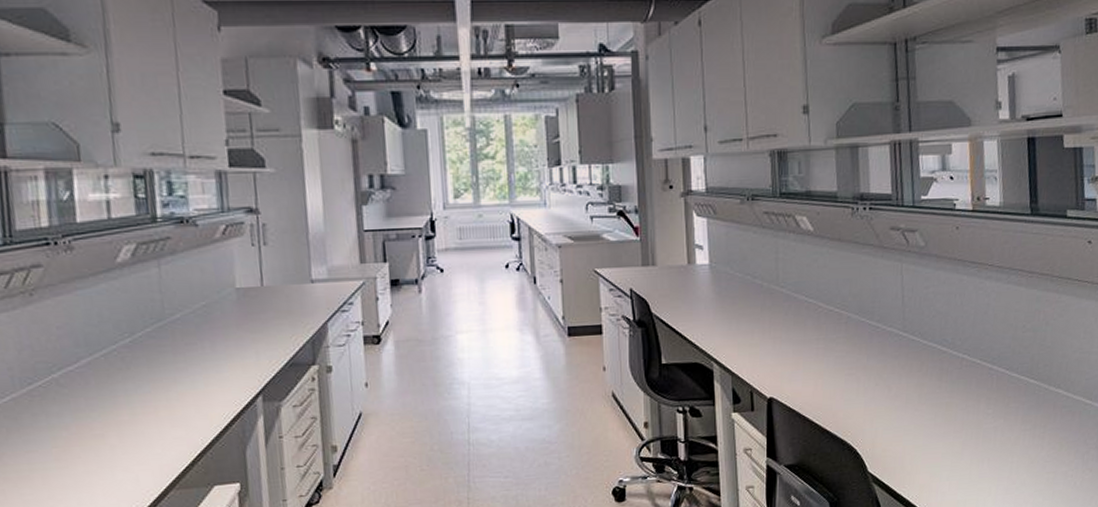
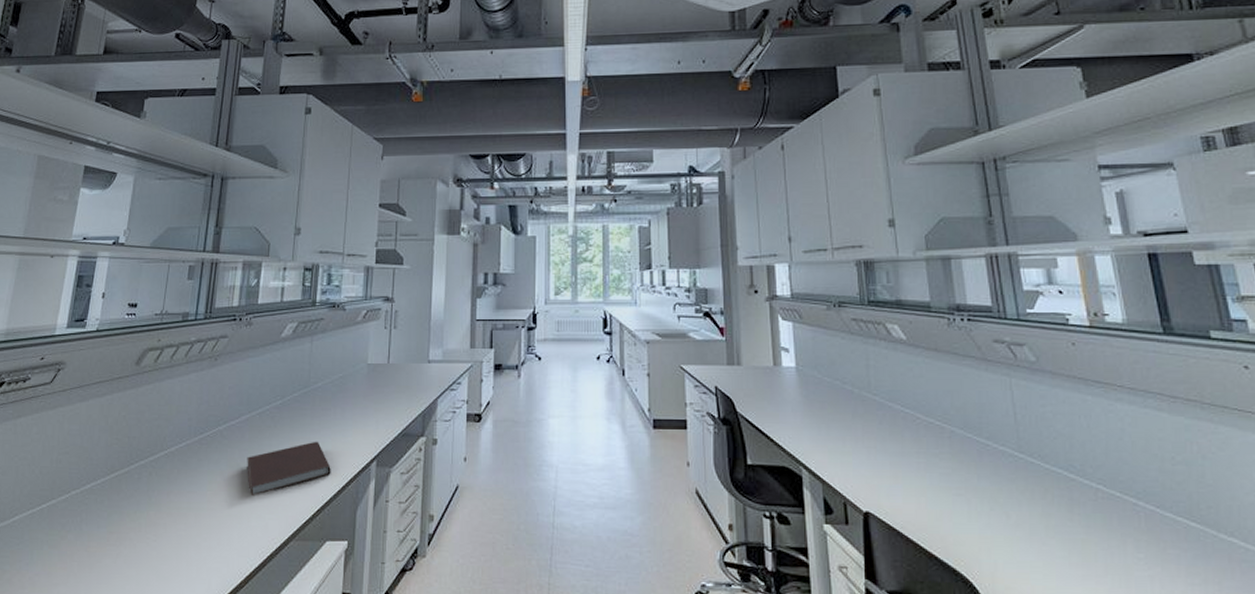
notebook: none [97,380,209,447] -> present [247,441,331,495]

